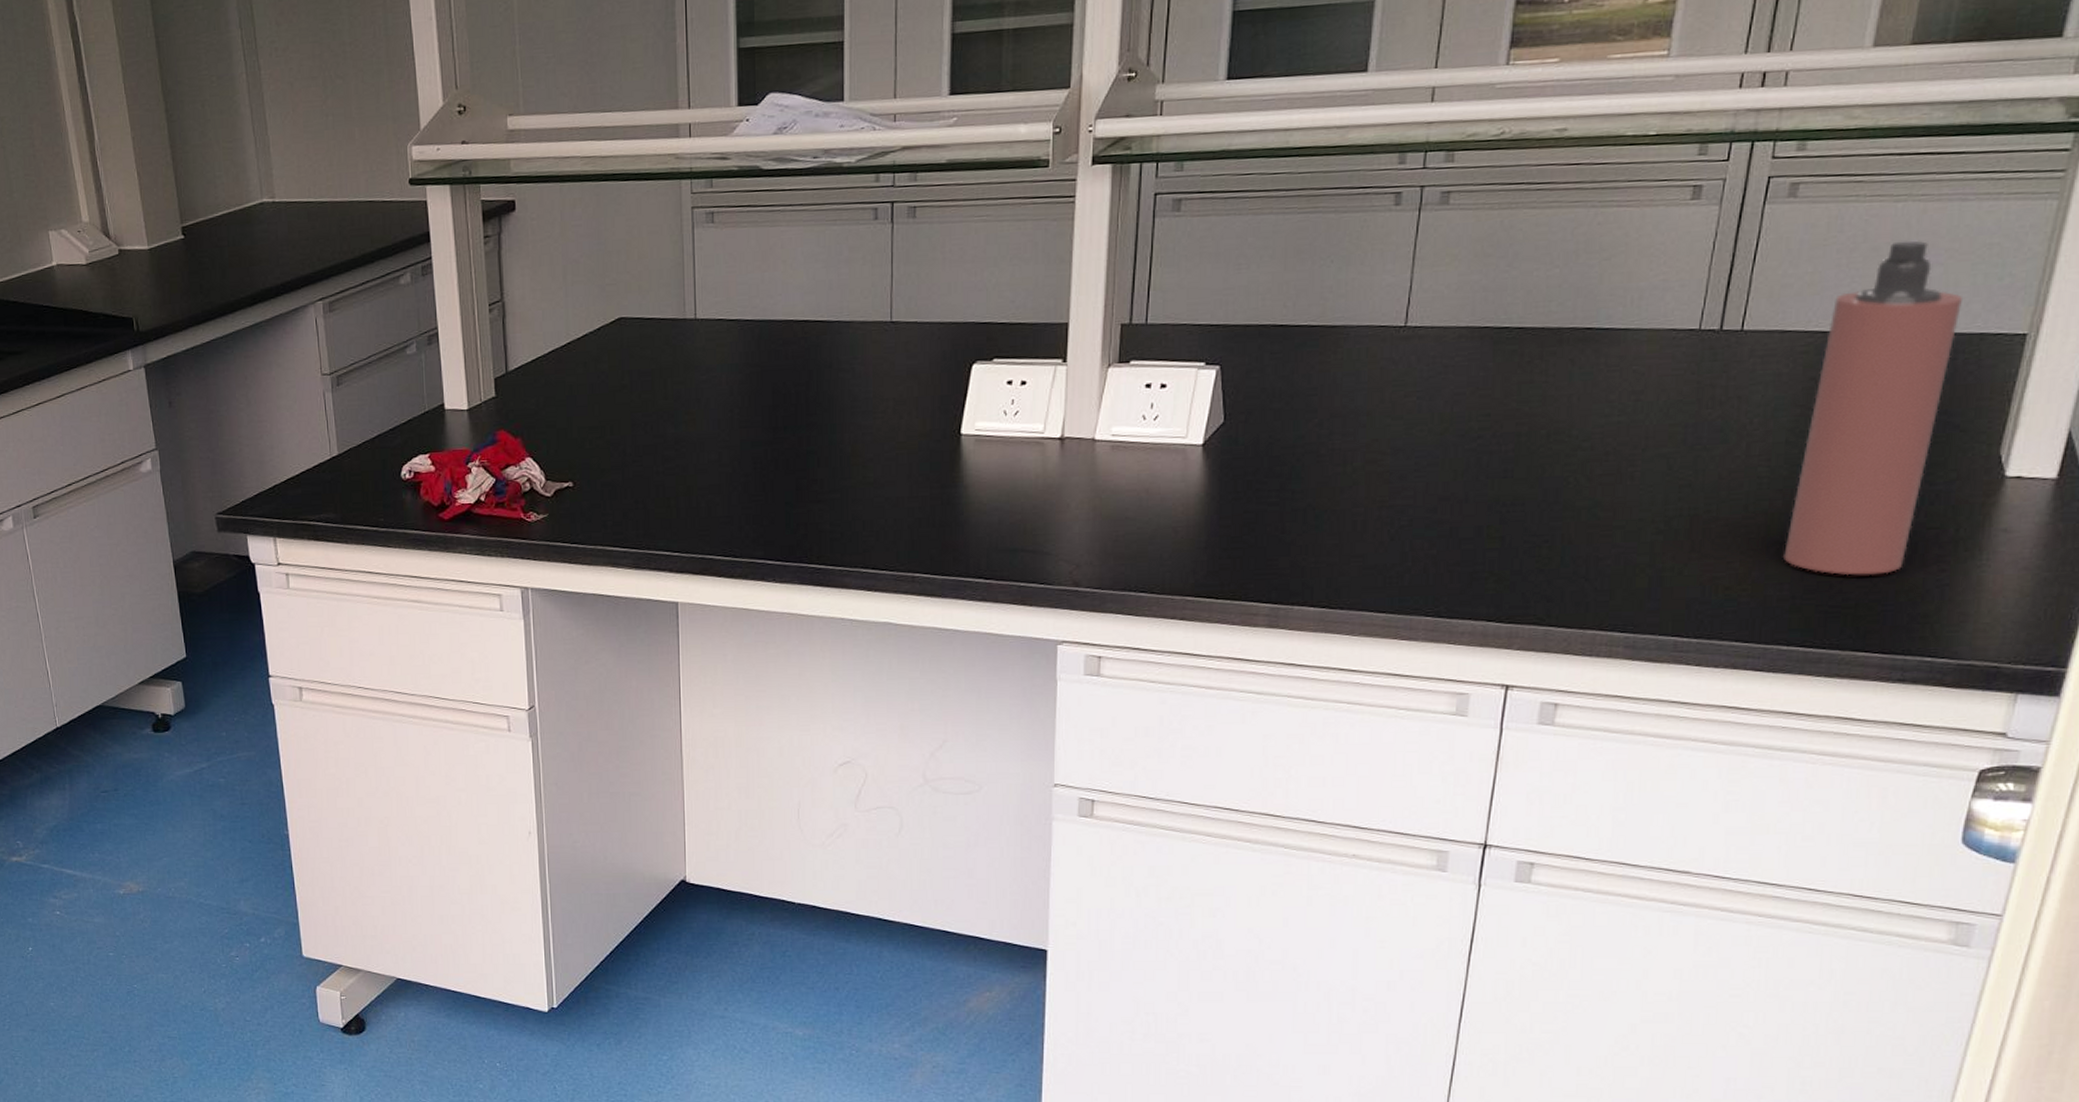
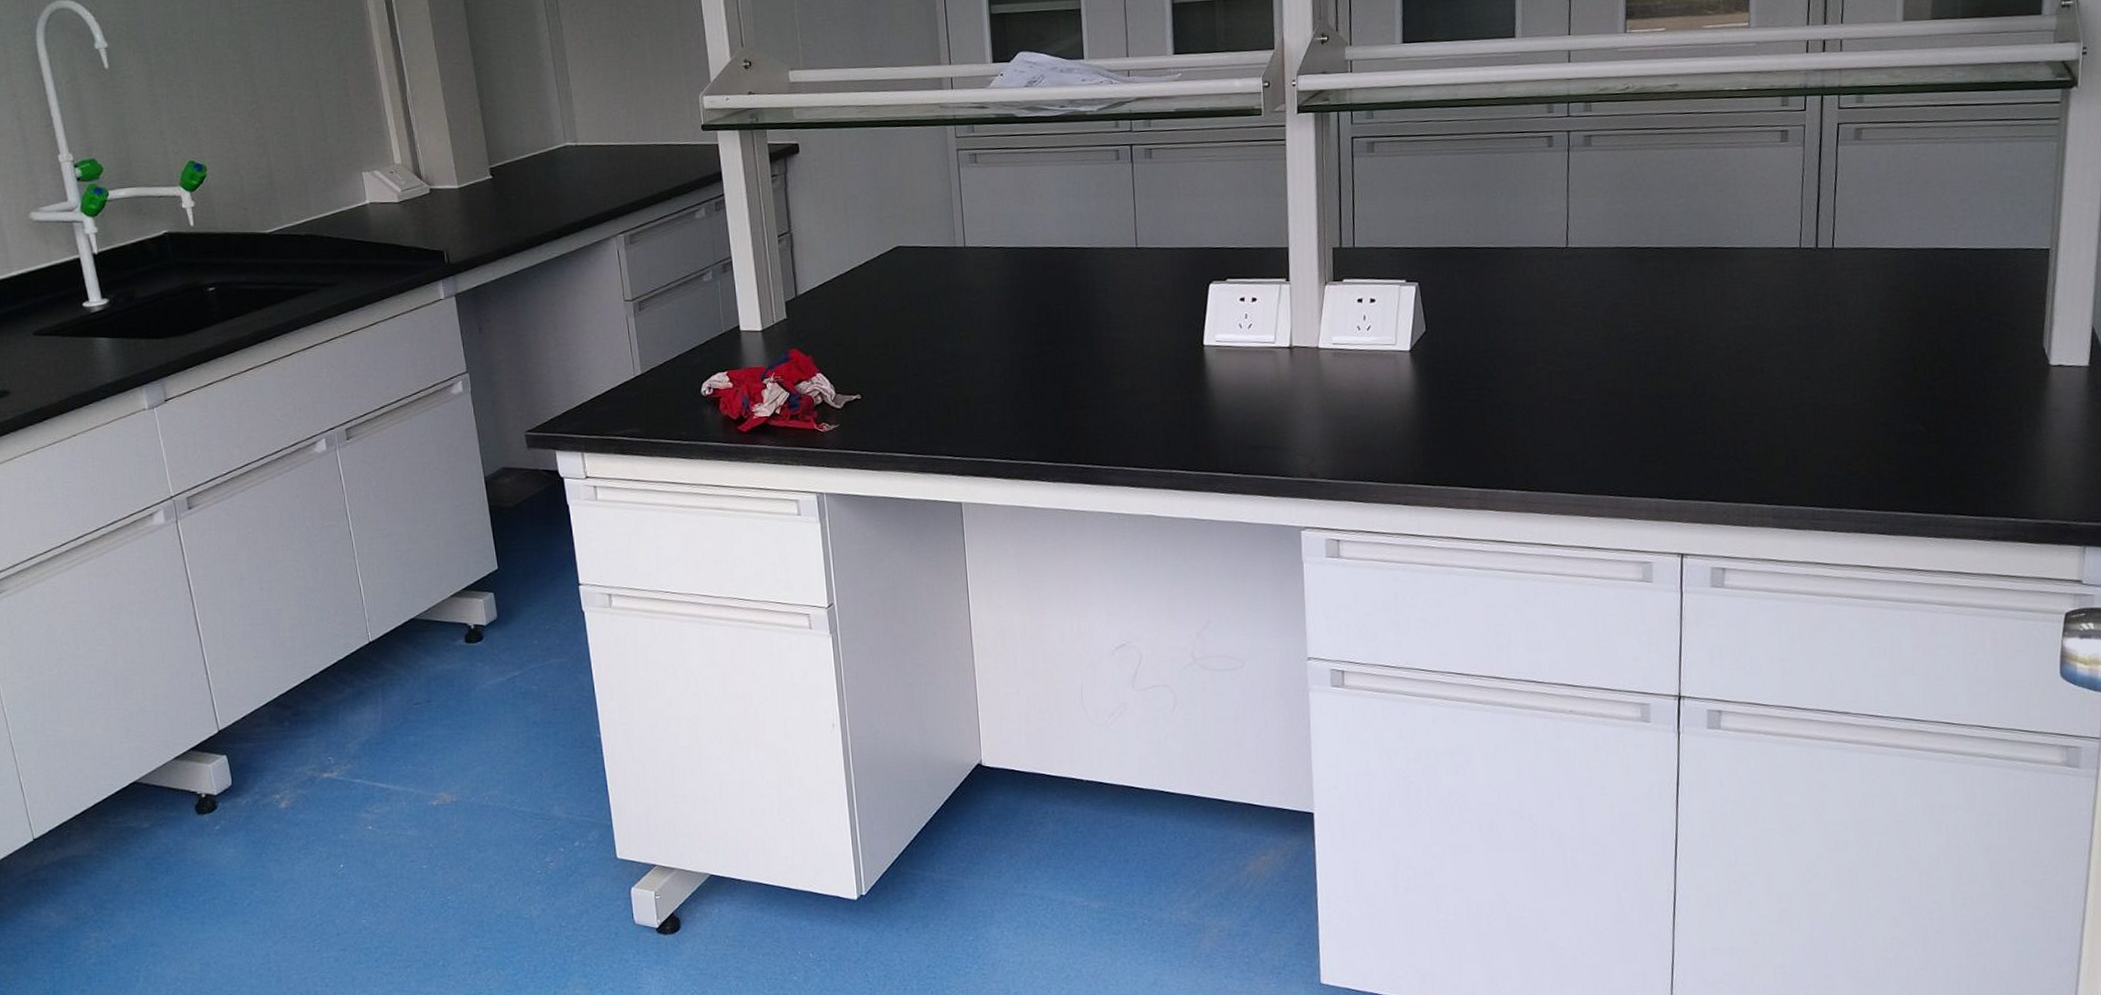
spray bottle: present [1783,240,1962,576] -> none [1889,174,1998,451]

